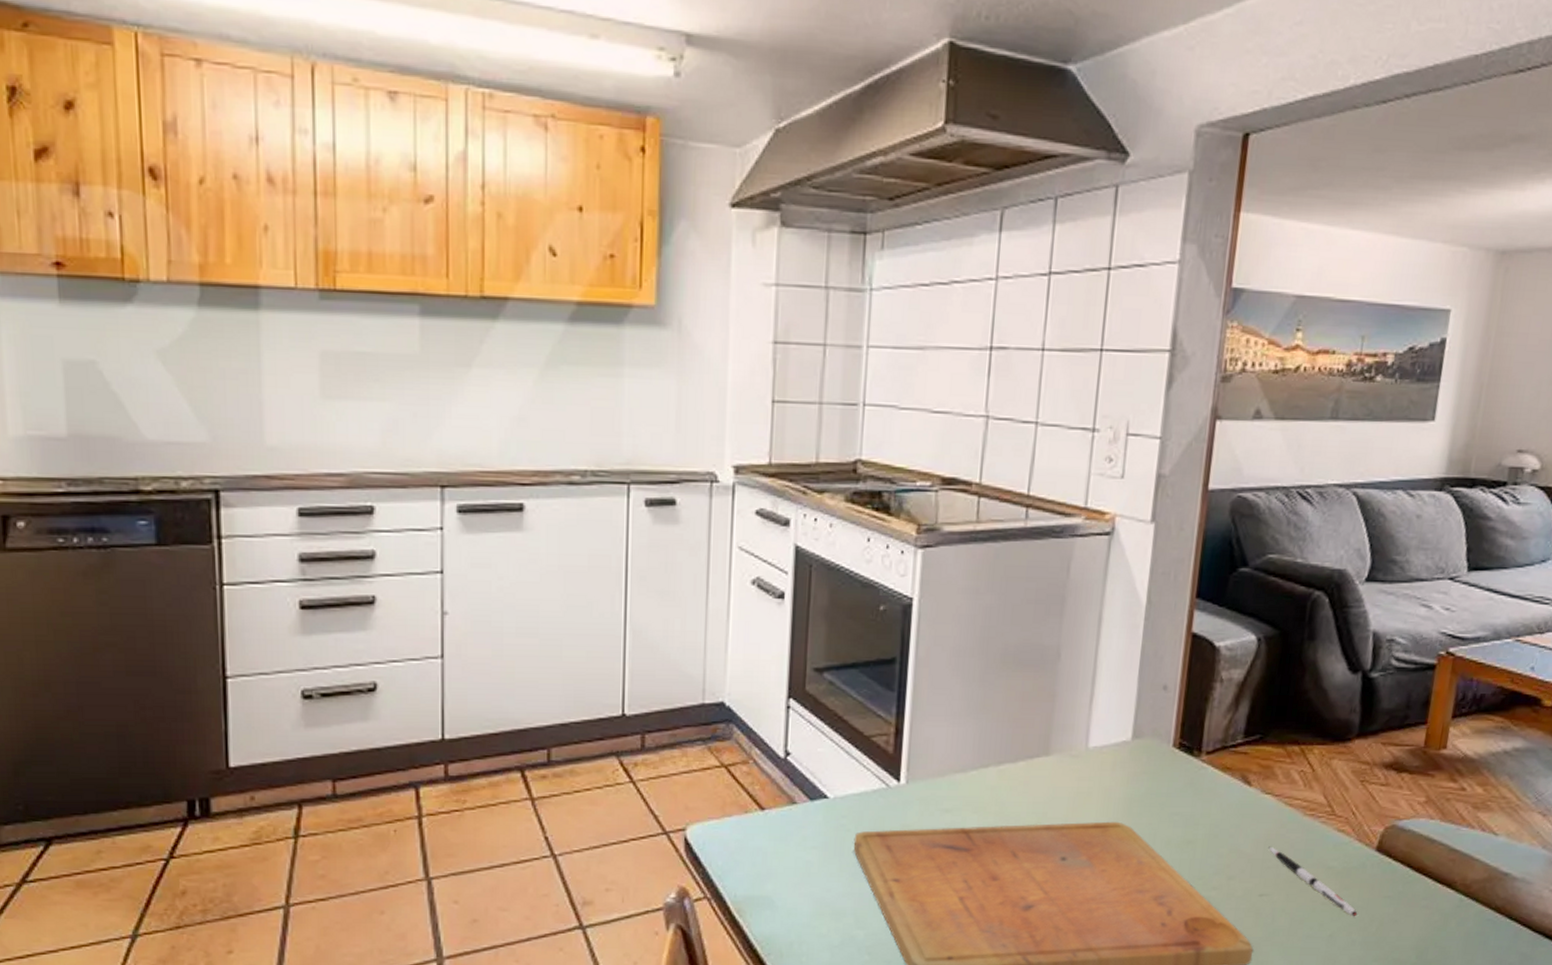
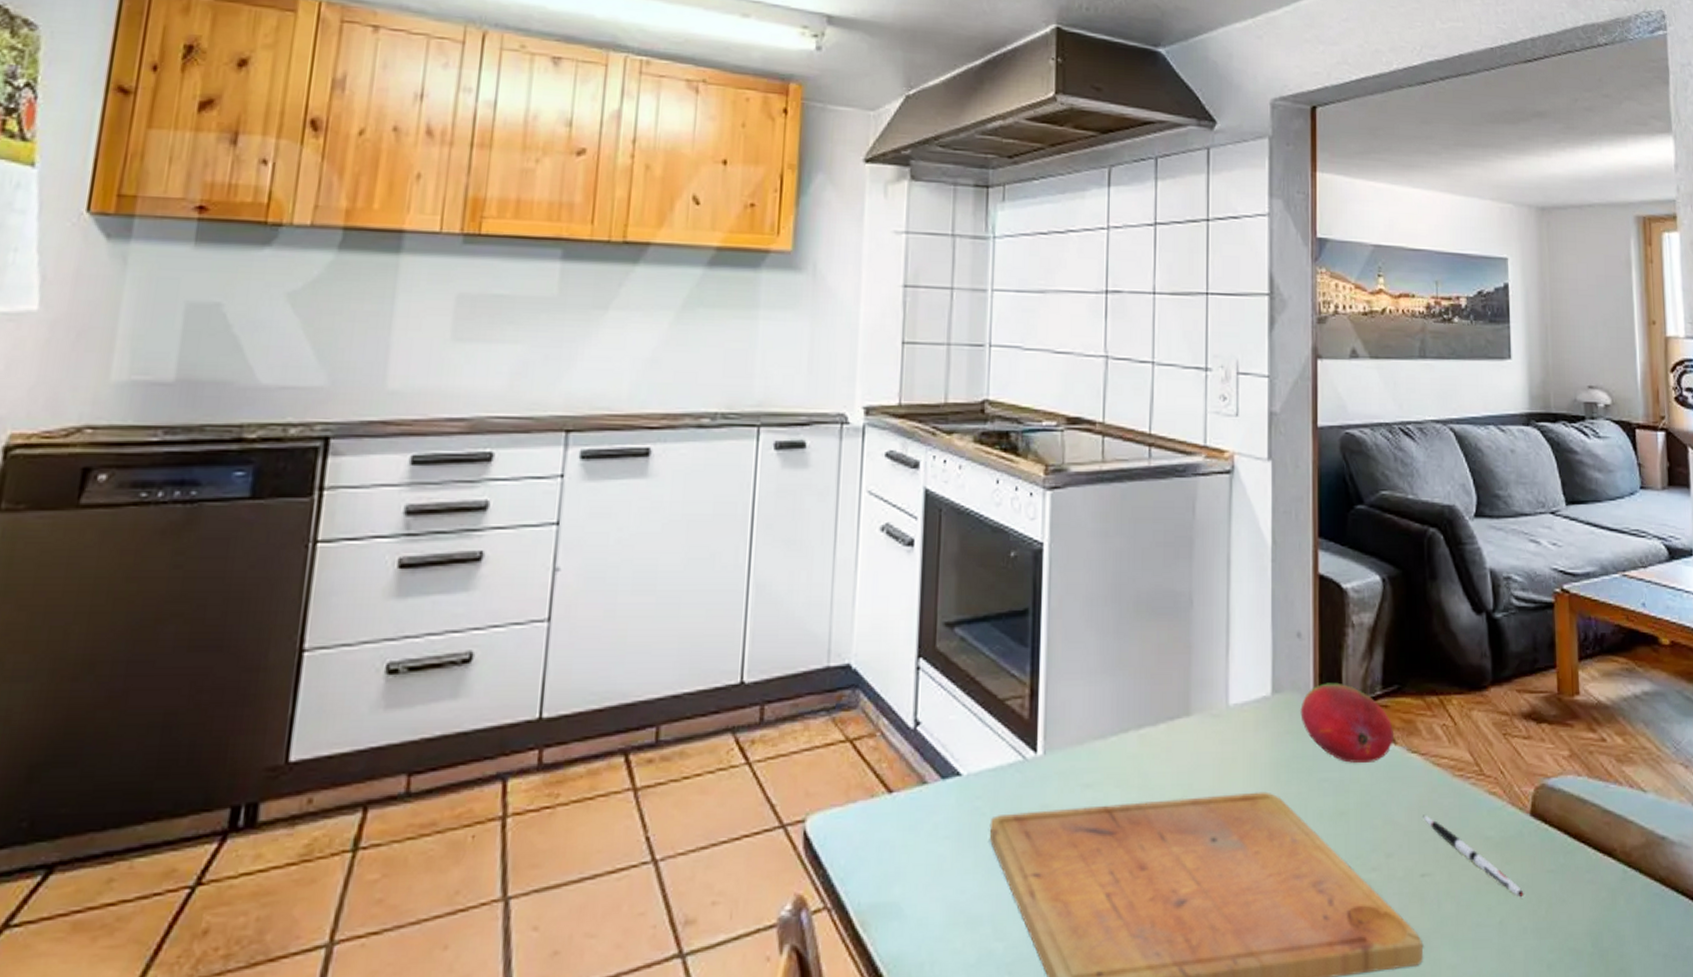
fruit: none [1158,731,1250,802] -> present [1300,682,1393,764]

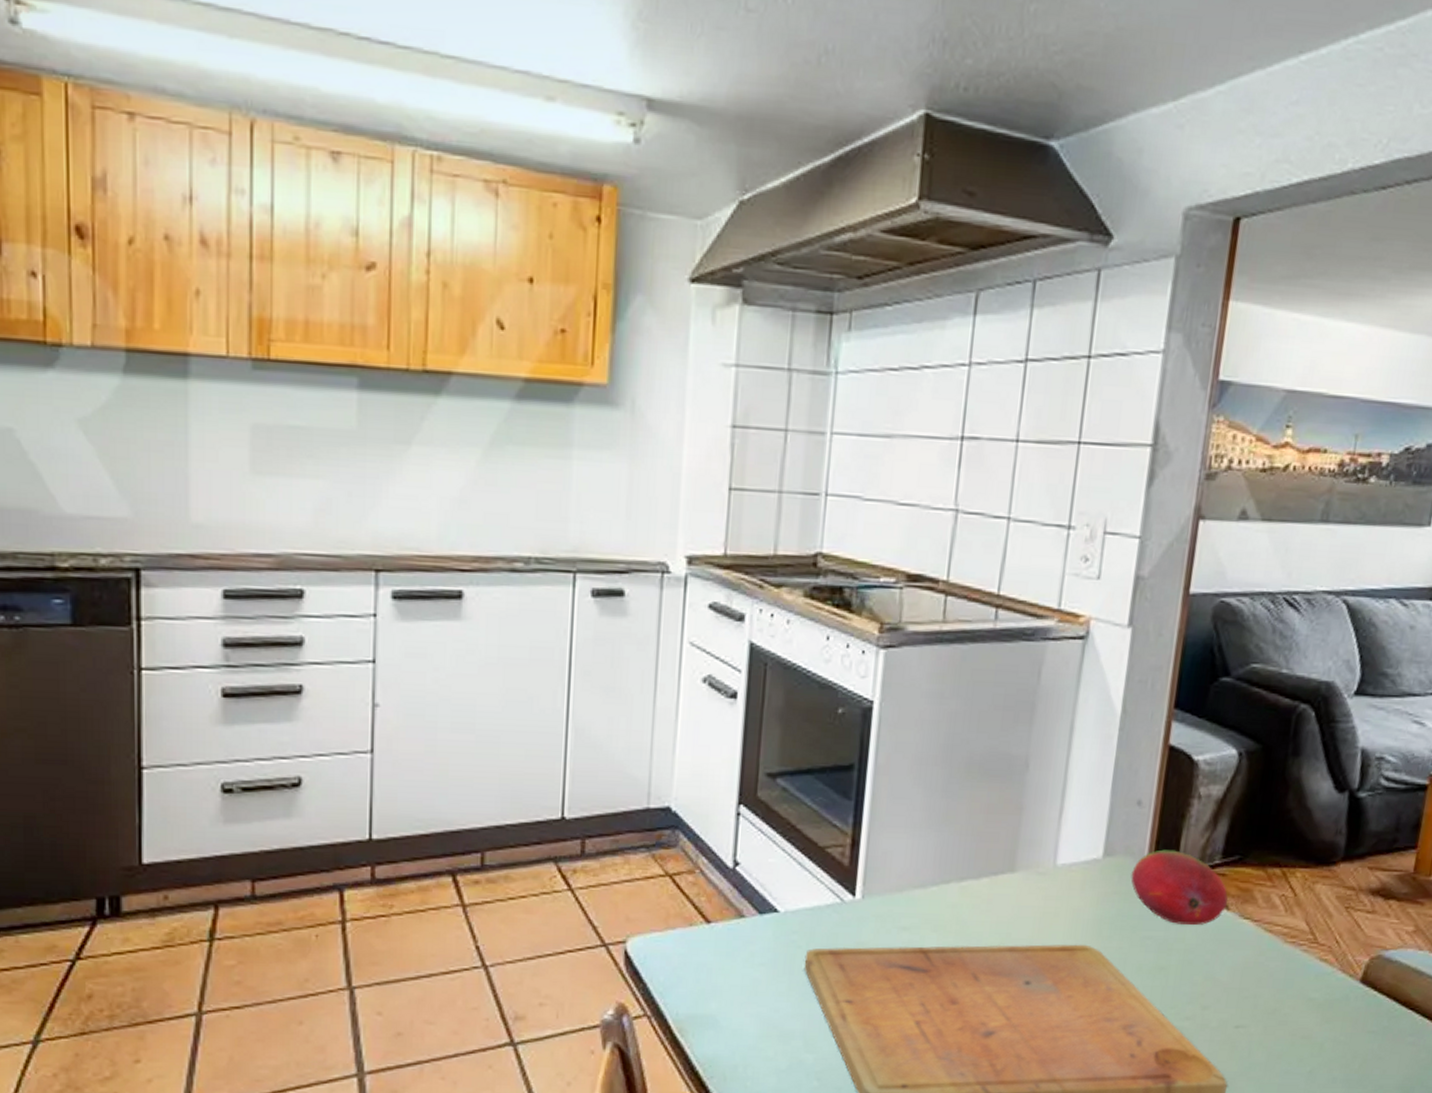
pen: present [1423,815,1524,898] -> none [1246,975,1340,1053]

